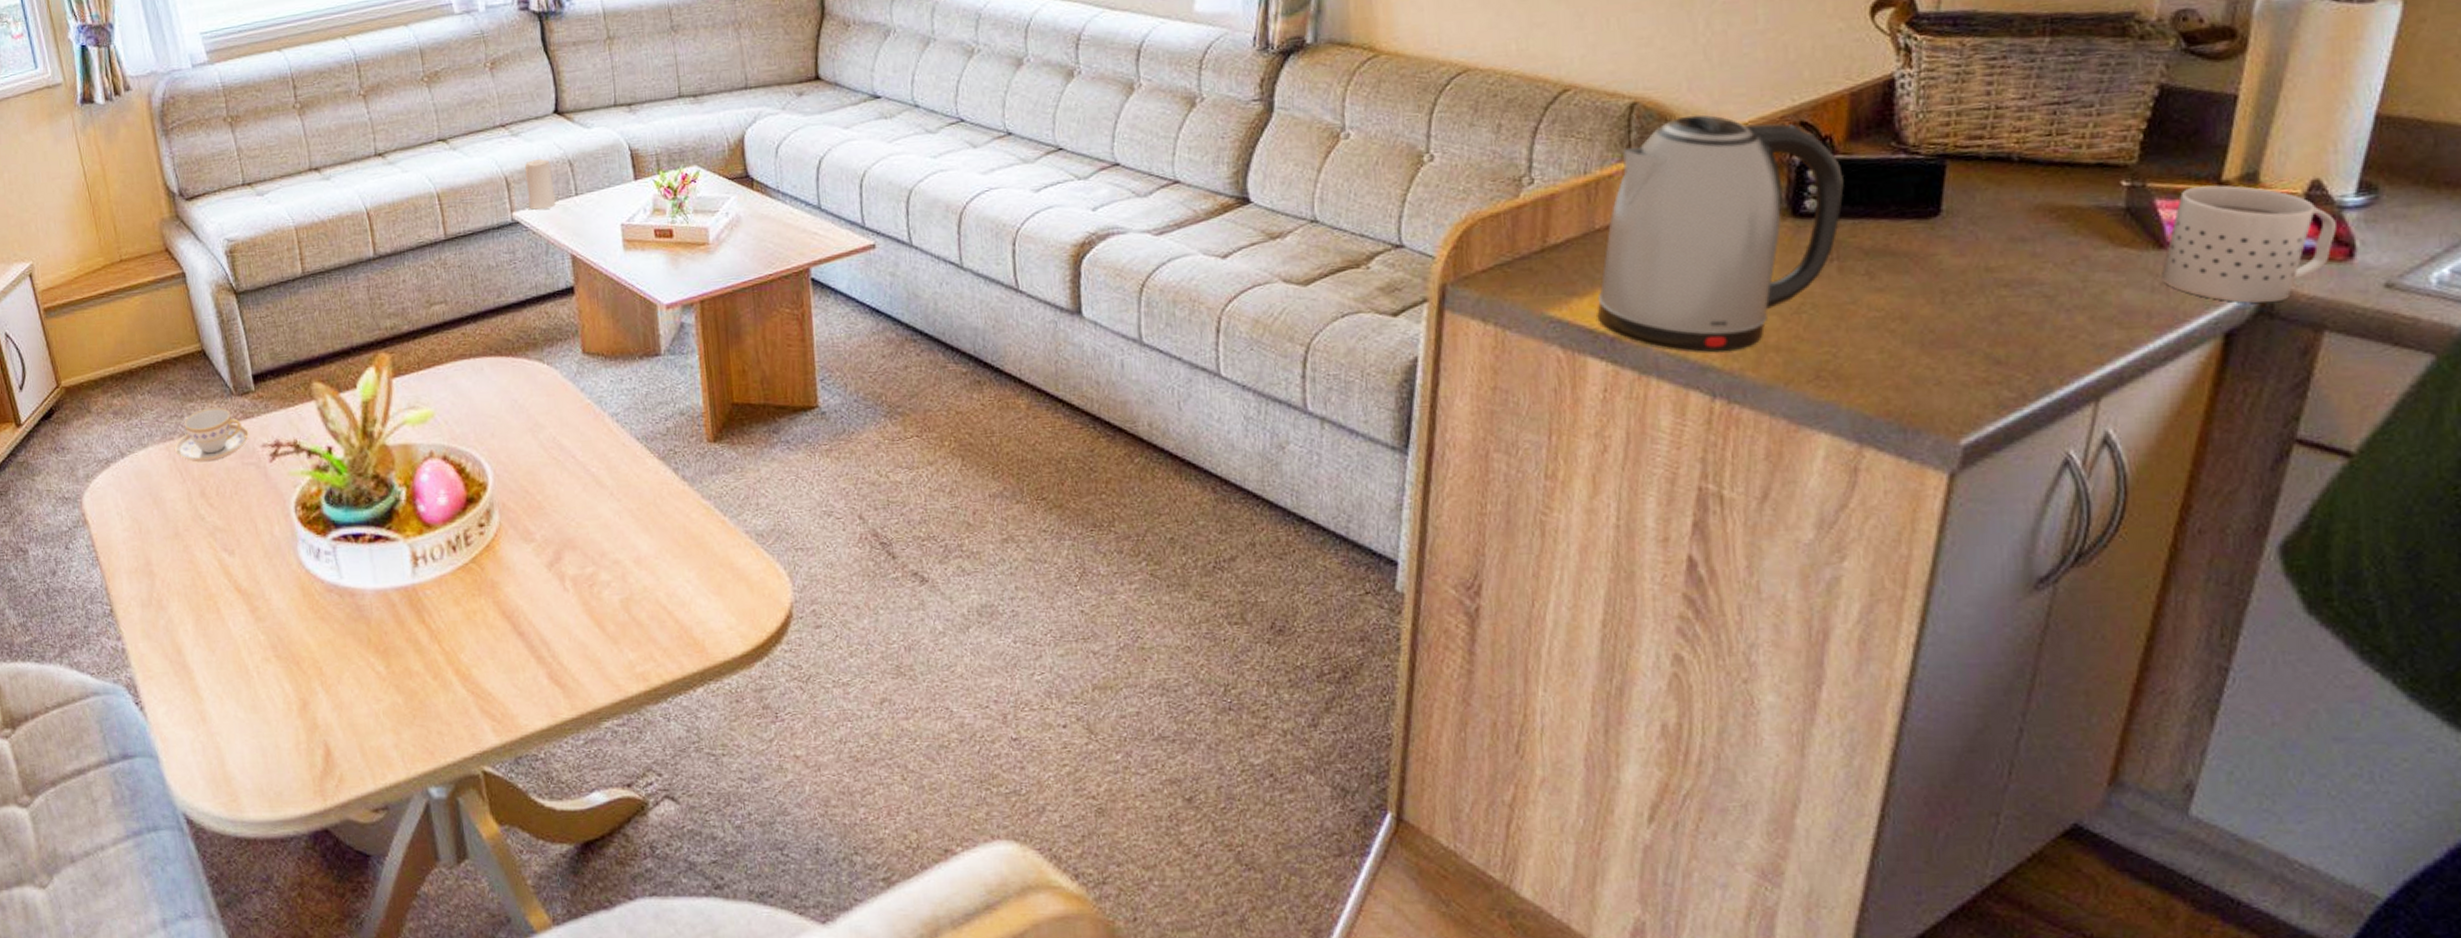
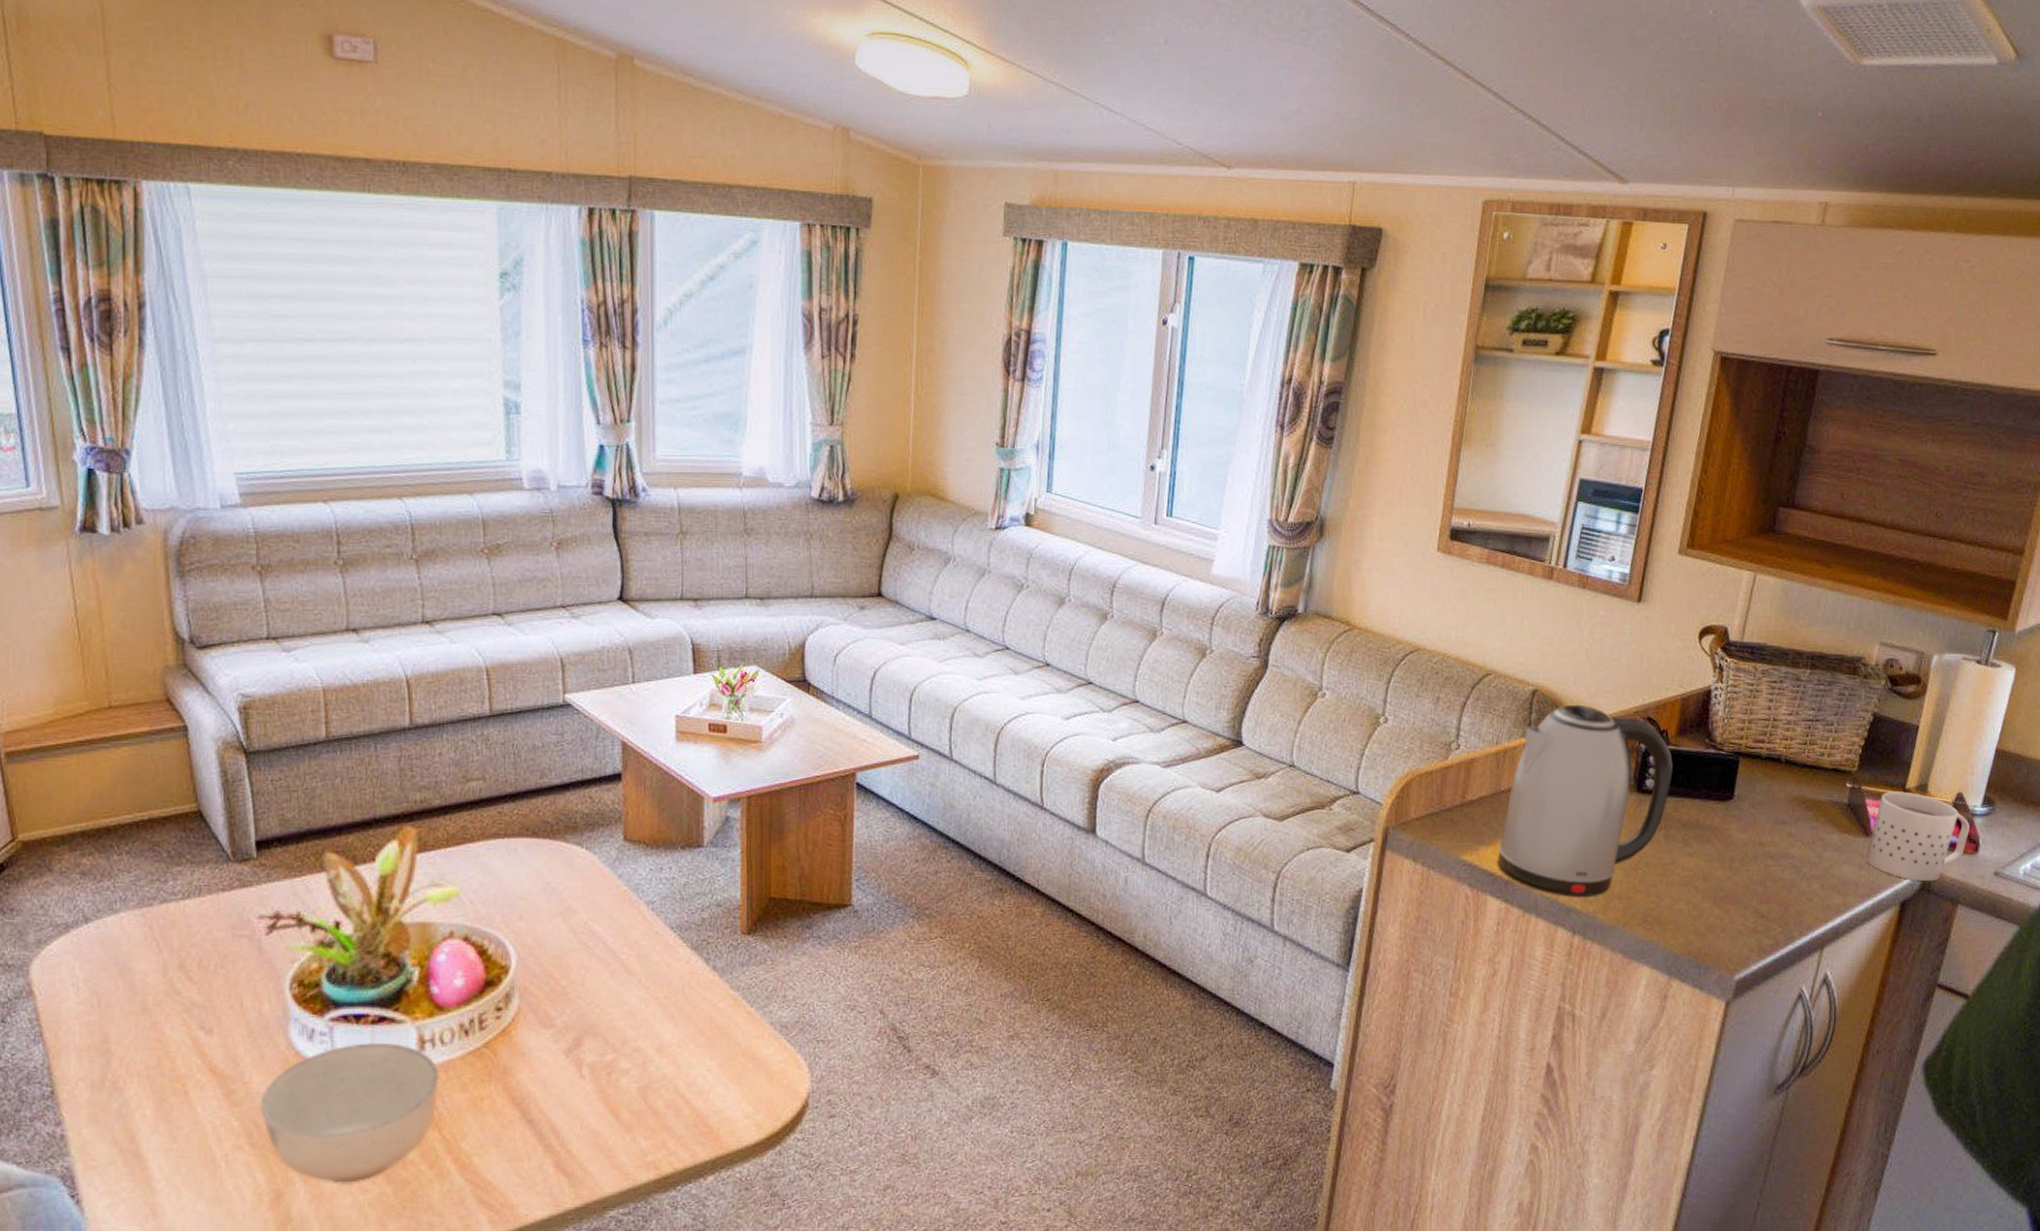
teacup: present [174,407,250,463] -> none [152,873,246,932]
bowl: none [280,559,435,692] -> present [260,1042,440,1182]
candle: present [524,159,556,211] -> none [582,644,612,695]

